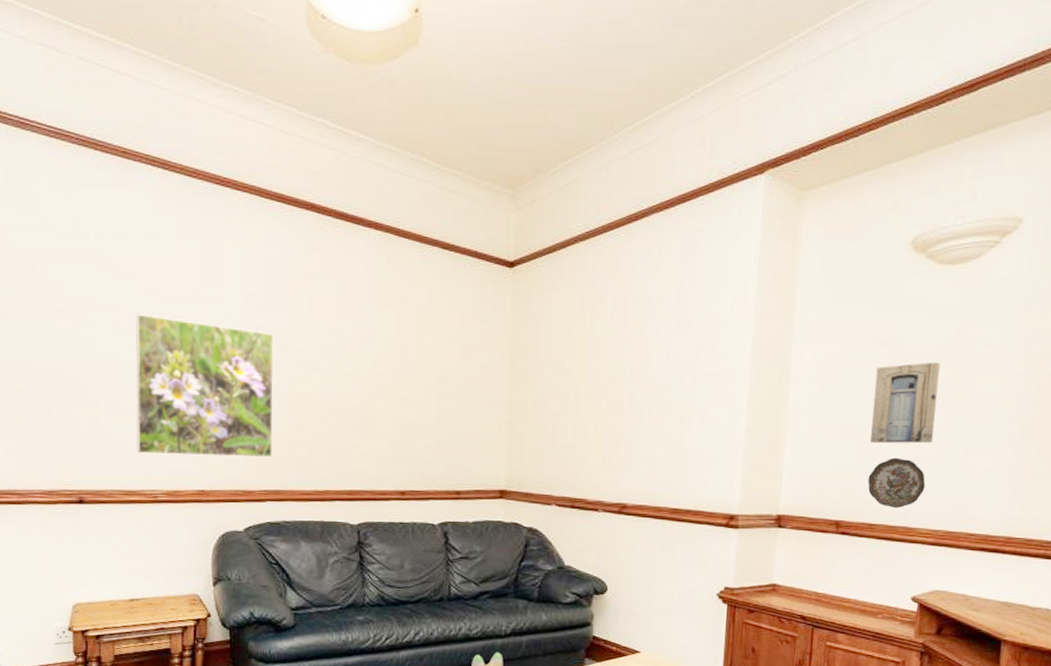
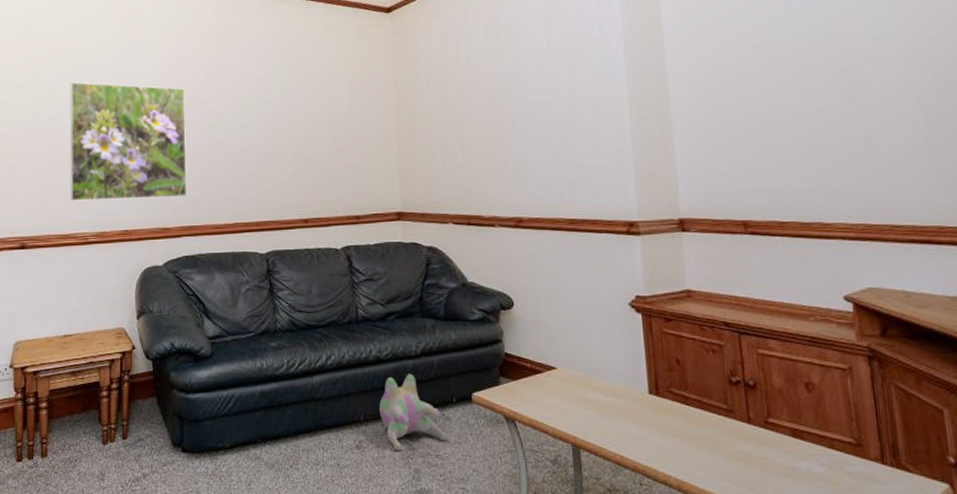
decorative plate: present [867,457,926,509] -> none [769,153,834,205]
wall art: present [870,362,940,444] -> none [756,57,831,141]

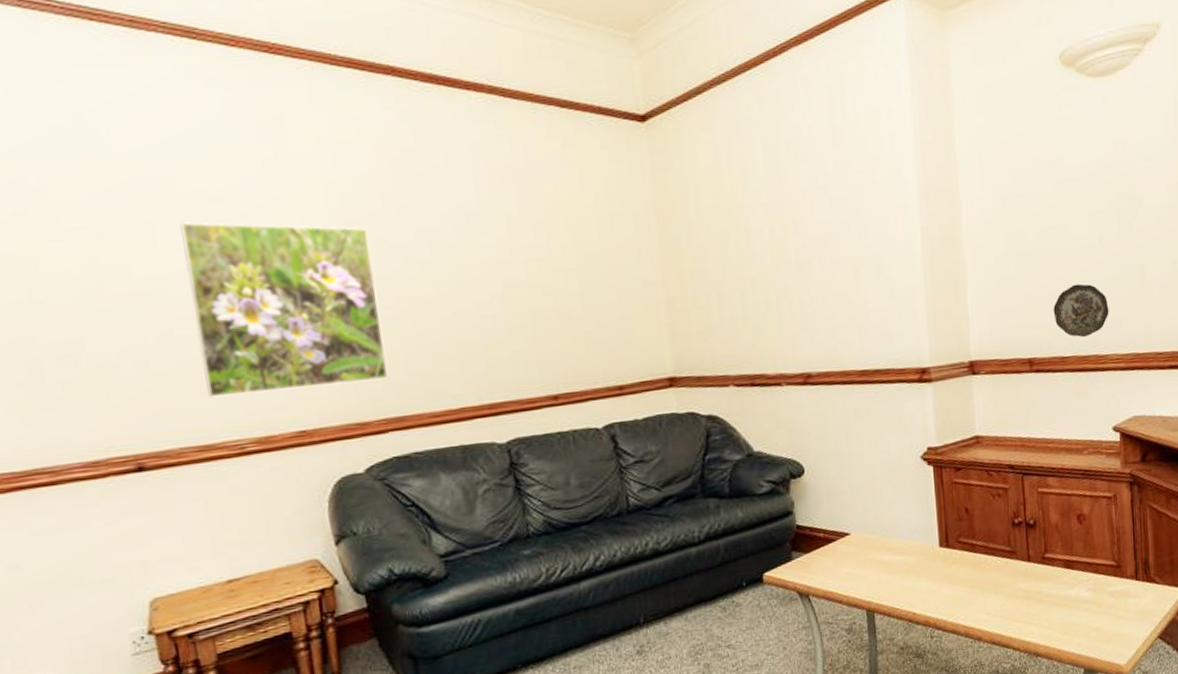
plush toy: present [379,374,447,451] -> none [660,562,738,650]
decorative plate: none [769,153,834,205] -> present [1053,284,1109,338]

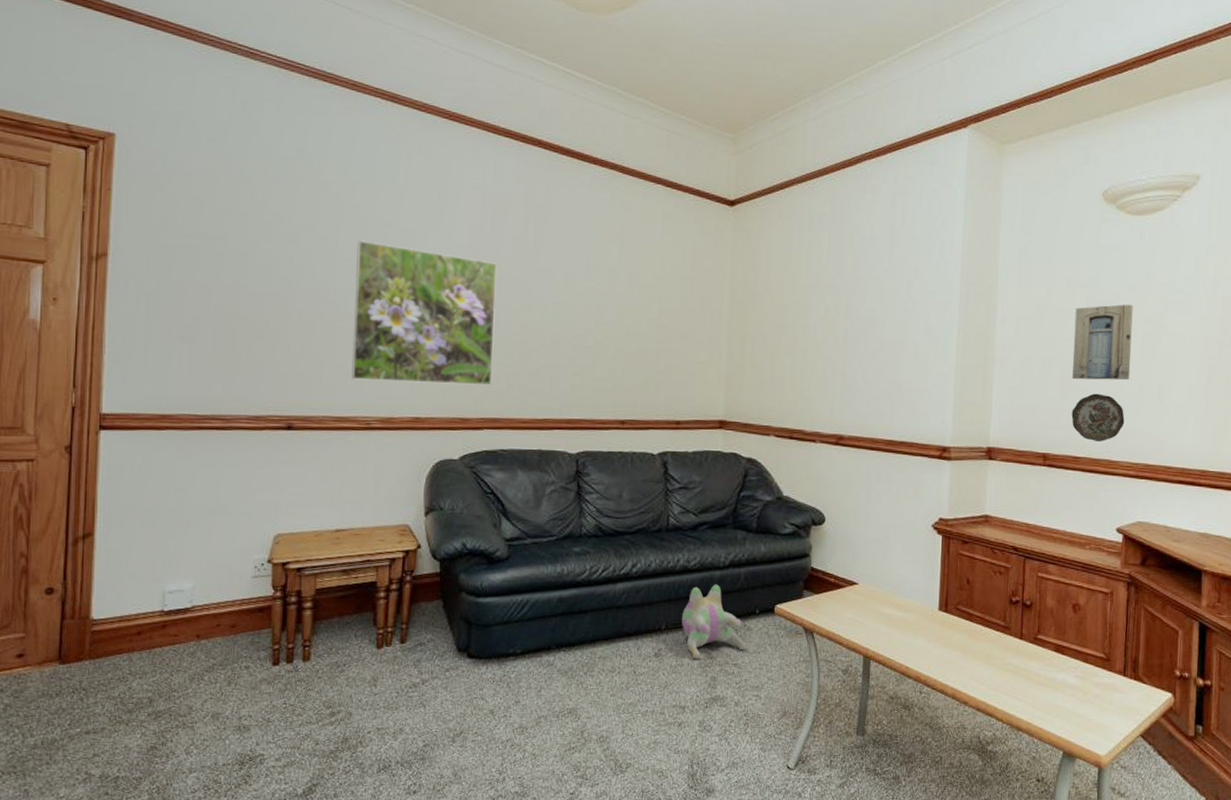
plush toy: none [660,562,738,650] -> present [682,584,746,660]
wall art: none [1045,179,1110,272] -> present [1072,304,1133,380]

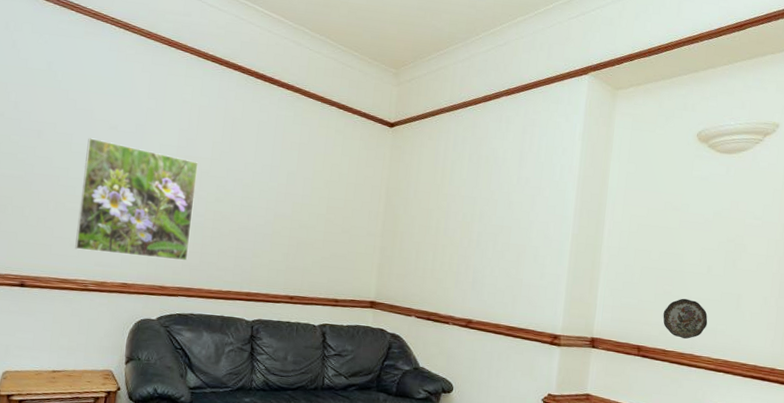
wall art: present [1072,304,1133,380] -> none [665,226,719,289]

